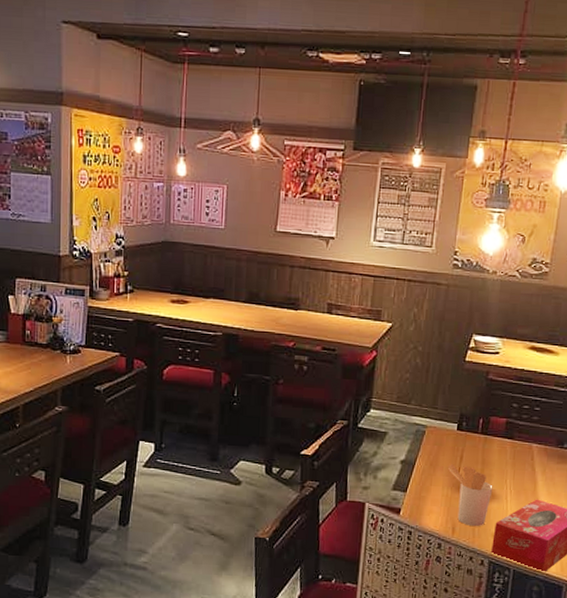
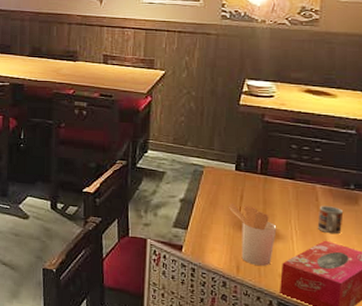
cup: none [530,465,556,493] -> present [317,205,344,235]

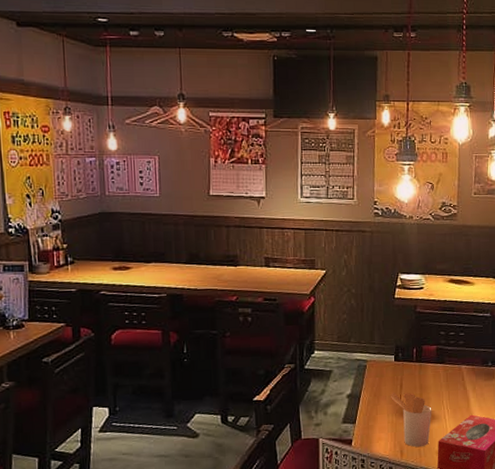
cup: present [317,205,344,235] -> none [464,383,484,409]

